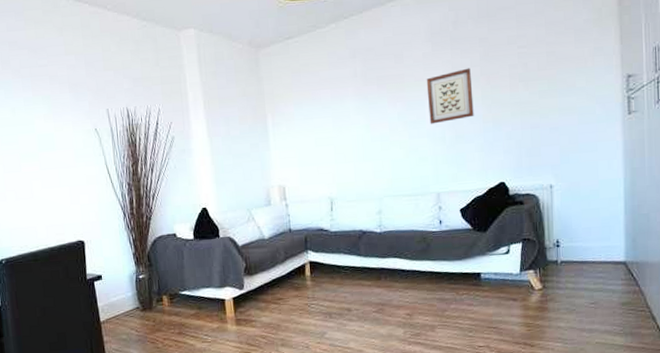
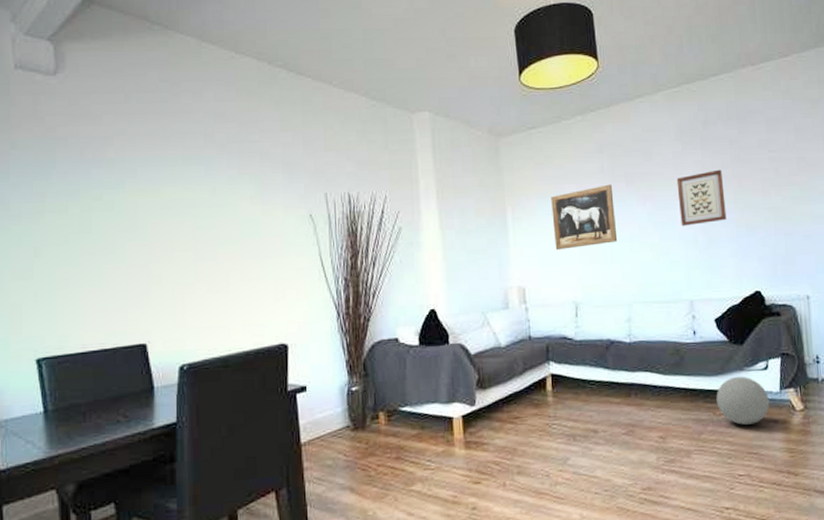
wall art: none [307,88,370,151] -> present [551,184,618,250]
decorative ball: none [459,260,510,303] -> present [716,376,770,425]

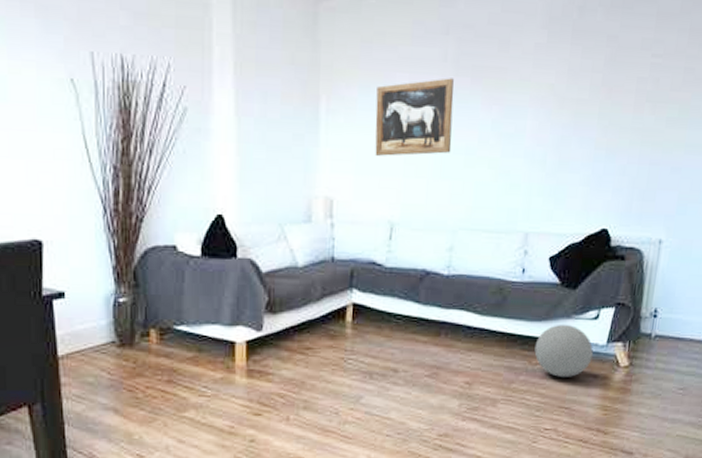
wall art: present [676,169,727,227] -> none [530,72,591,142]

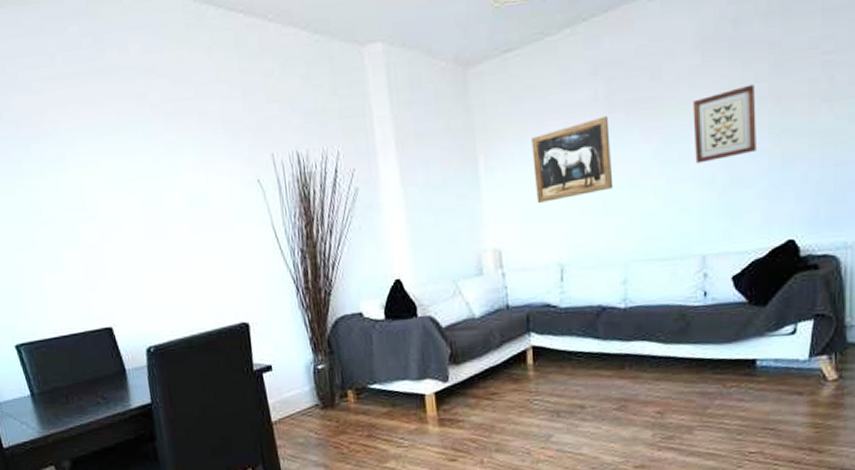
wall art: none [530,72,591,142] -> present [692,84,757,164]
decorative ball: present [534,324,593,377] -> none [728,342,794,398]

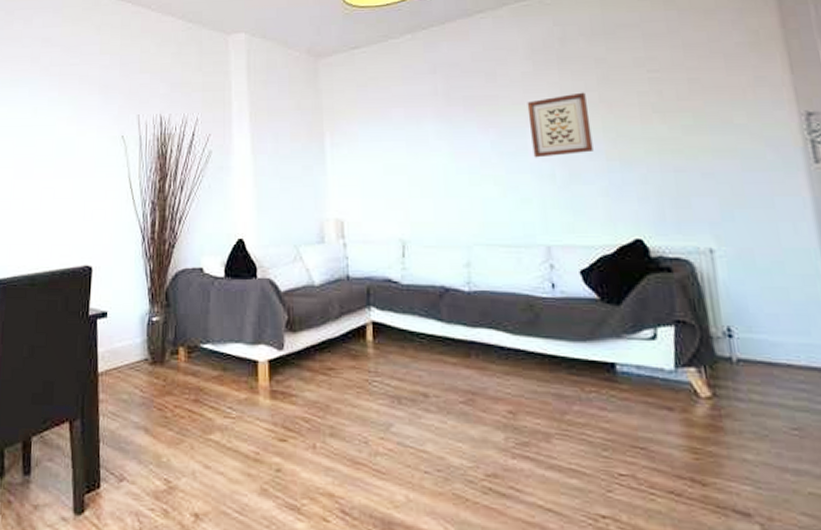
wall art: present [531,116,614,203] -> none [375,108,454,180]

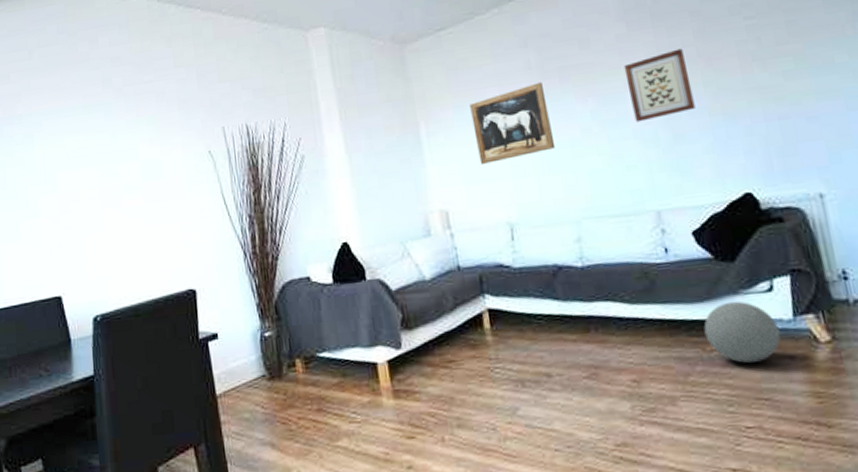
wall art: none [375,108,454,180] -> present [470,82,556,164]
decorative ball: none [584,344,661,409] -> present [703,301,781,363]

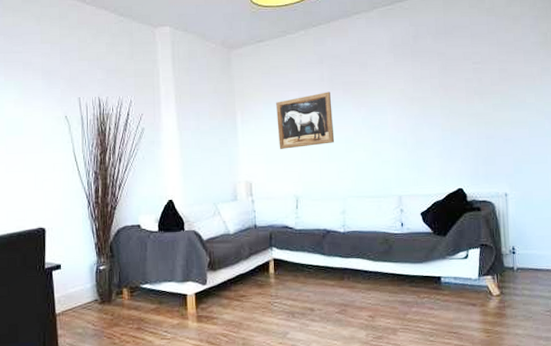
wall art: present [623,48,696,122] -> none [389,79,433,130]
decorative ball: present [703,301,781,363] -> none [420,263,469,307]

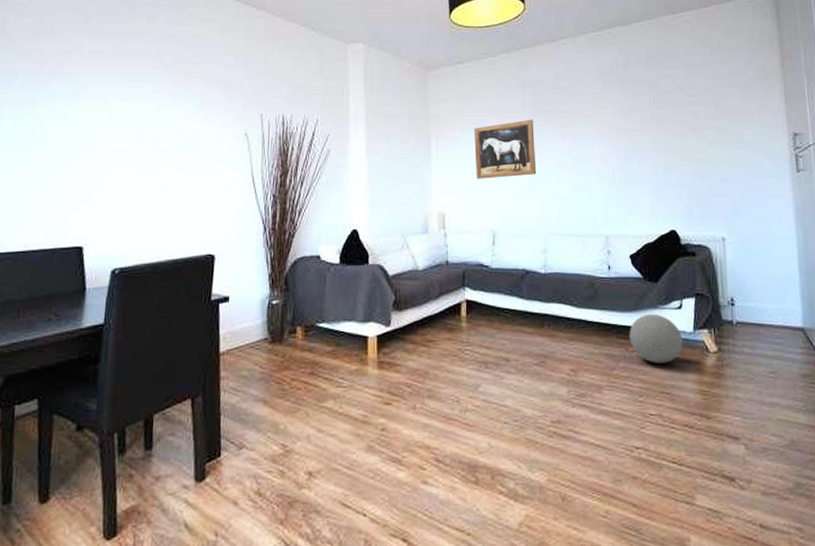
decorative ball: none [420,263,469,307] -> present [629,313,683,363]

